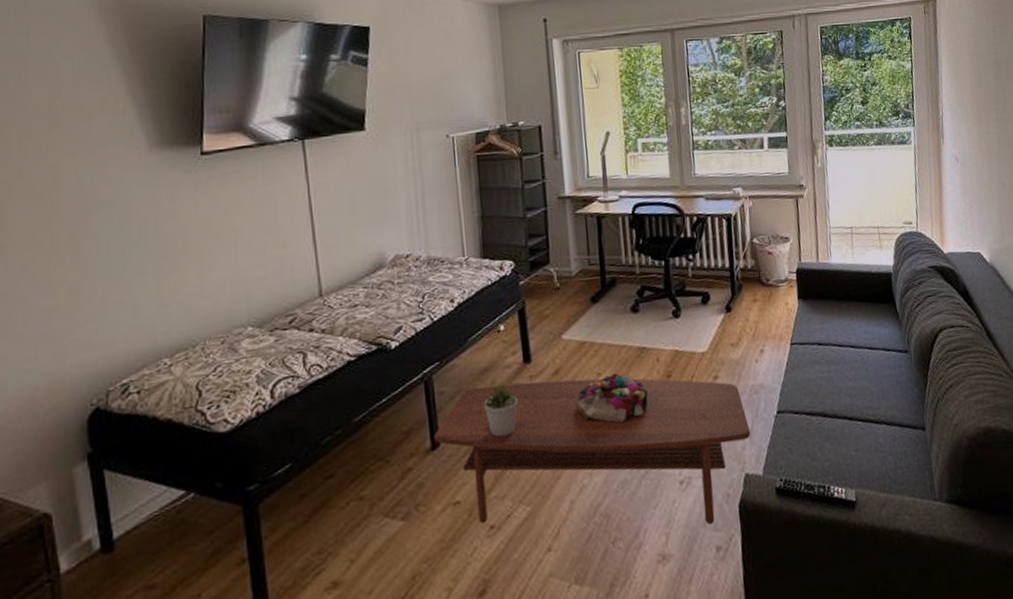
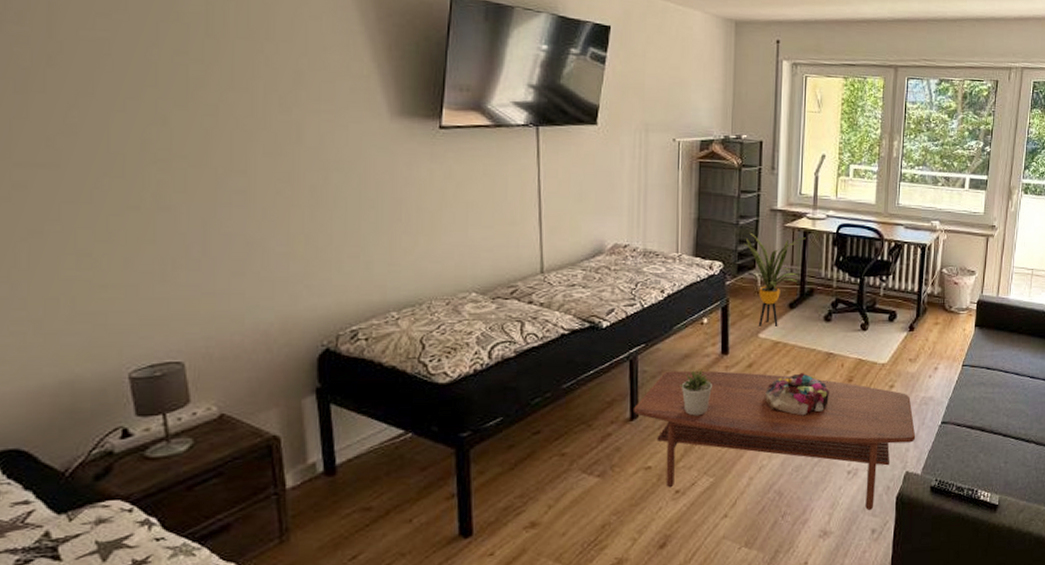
house plant: none [534,223,600,327] -> present [743,232,806,327]

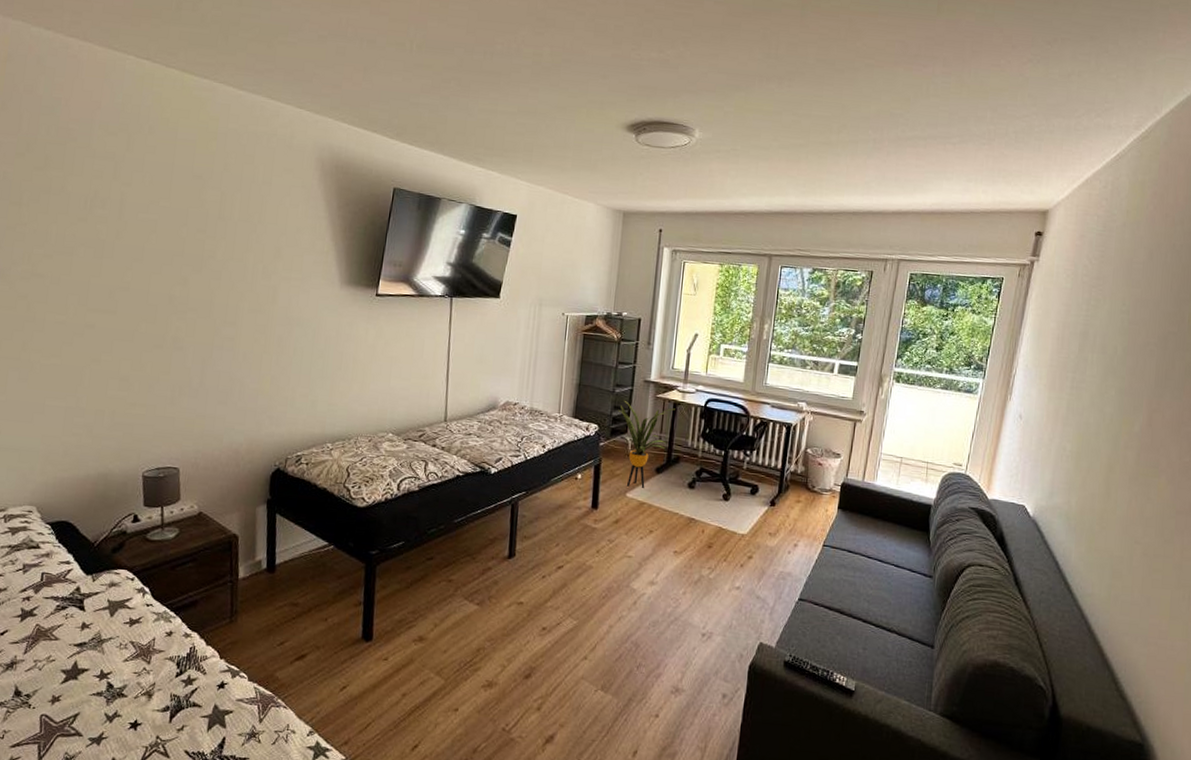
coffee table: present [634,370,916,511] -> none [512,518,772,676]
potted plant: present [680,369,712,416] -> none [553,519,581,562]
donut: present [765,373,830,416] -> none [628,534,690,575]

